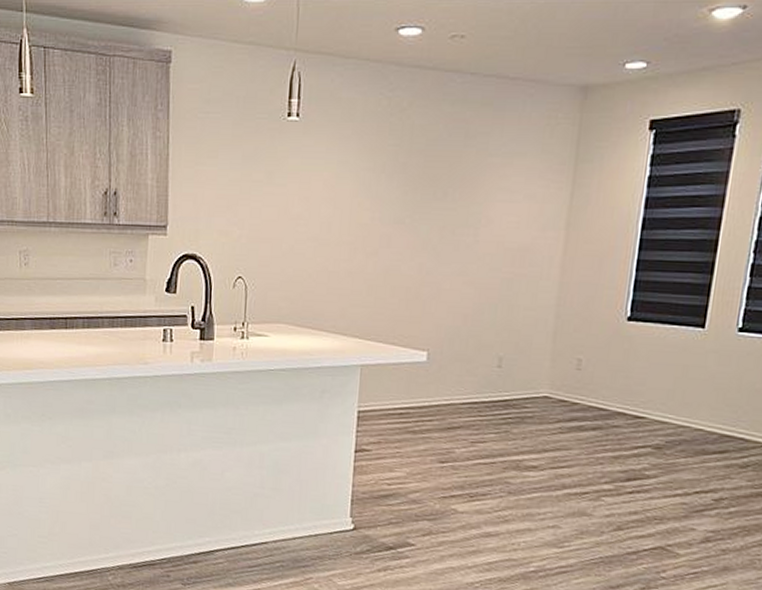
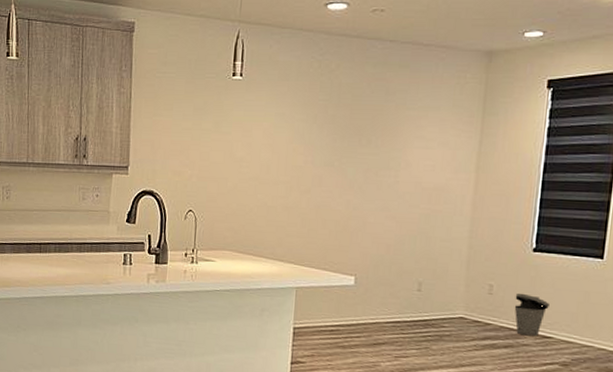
trash can: none [604,367,643,417] -> present [514,293,549,337]

